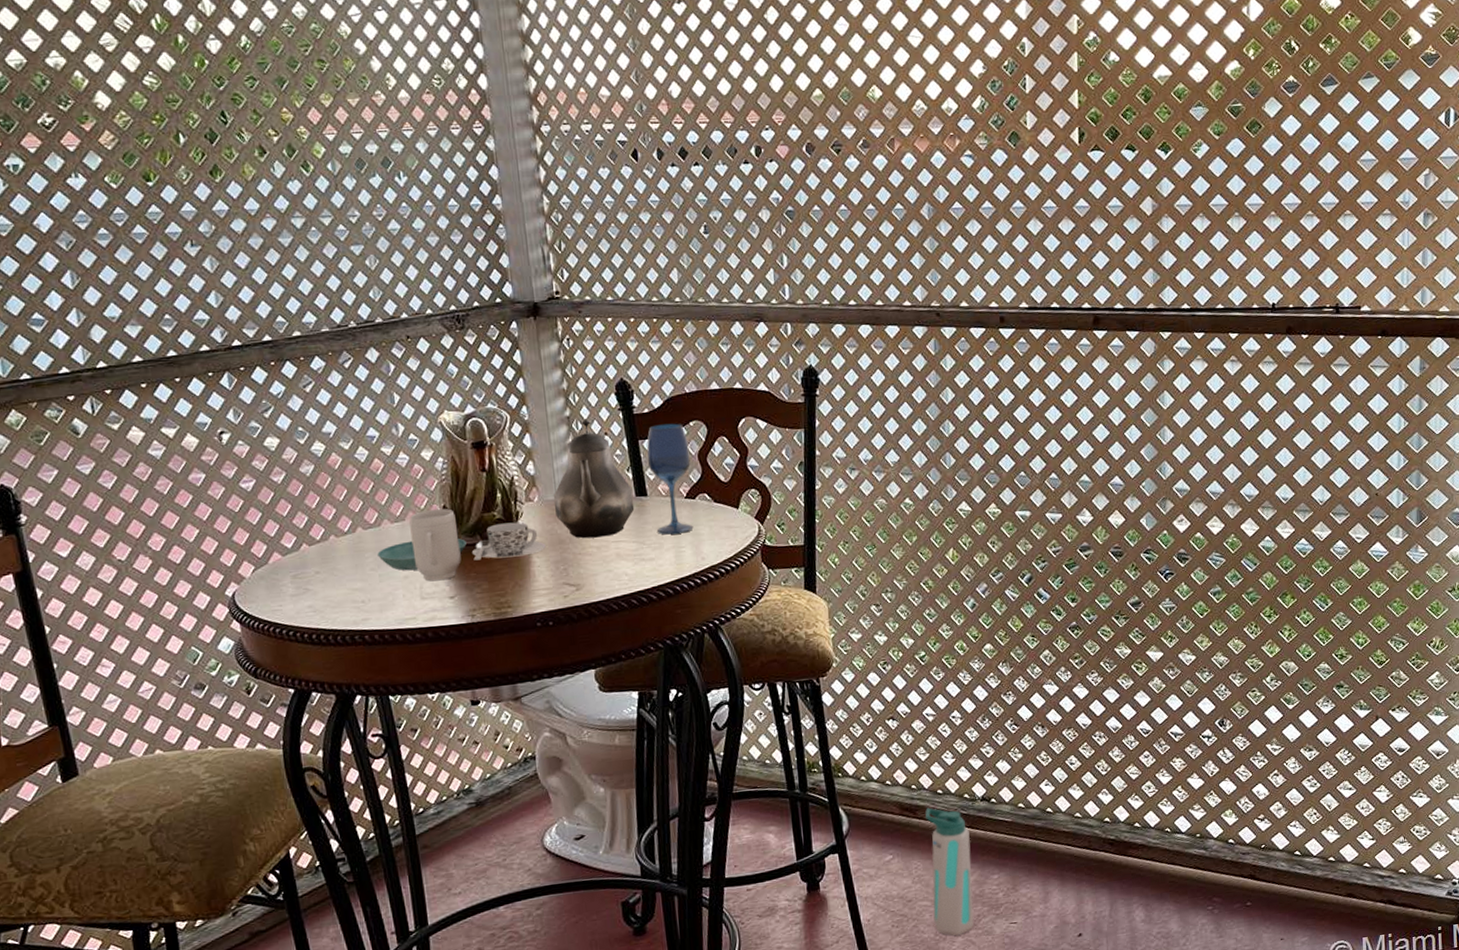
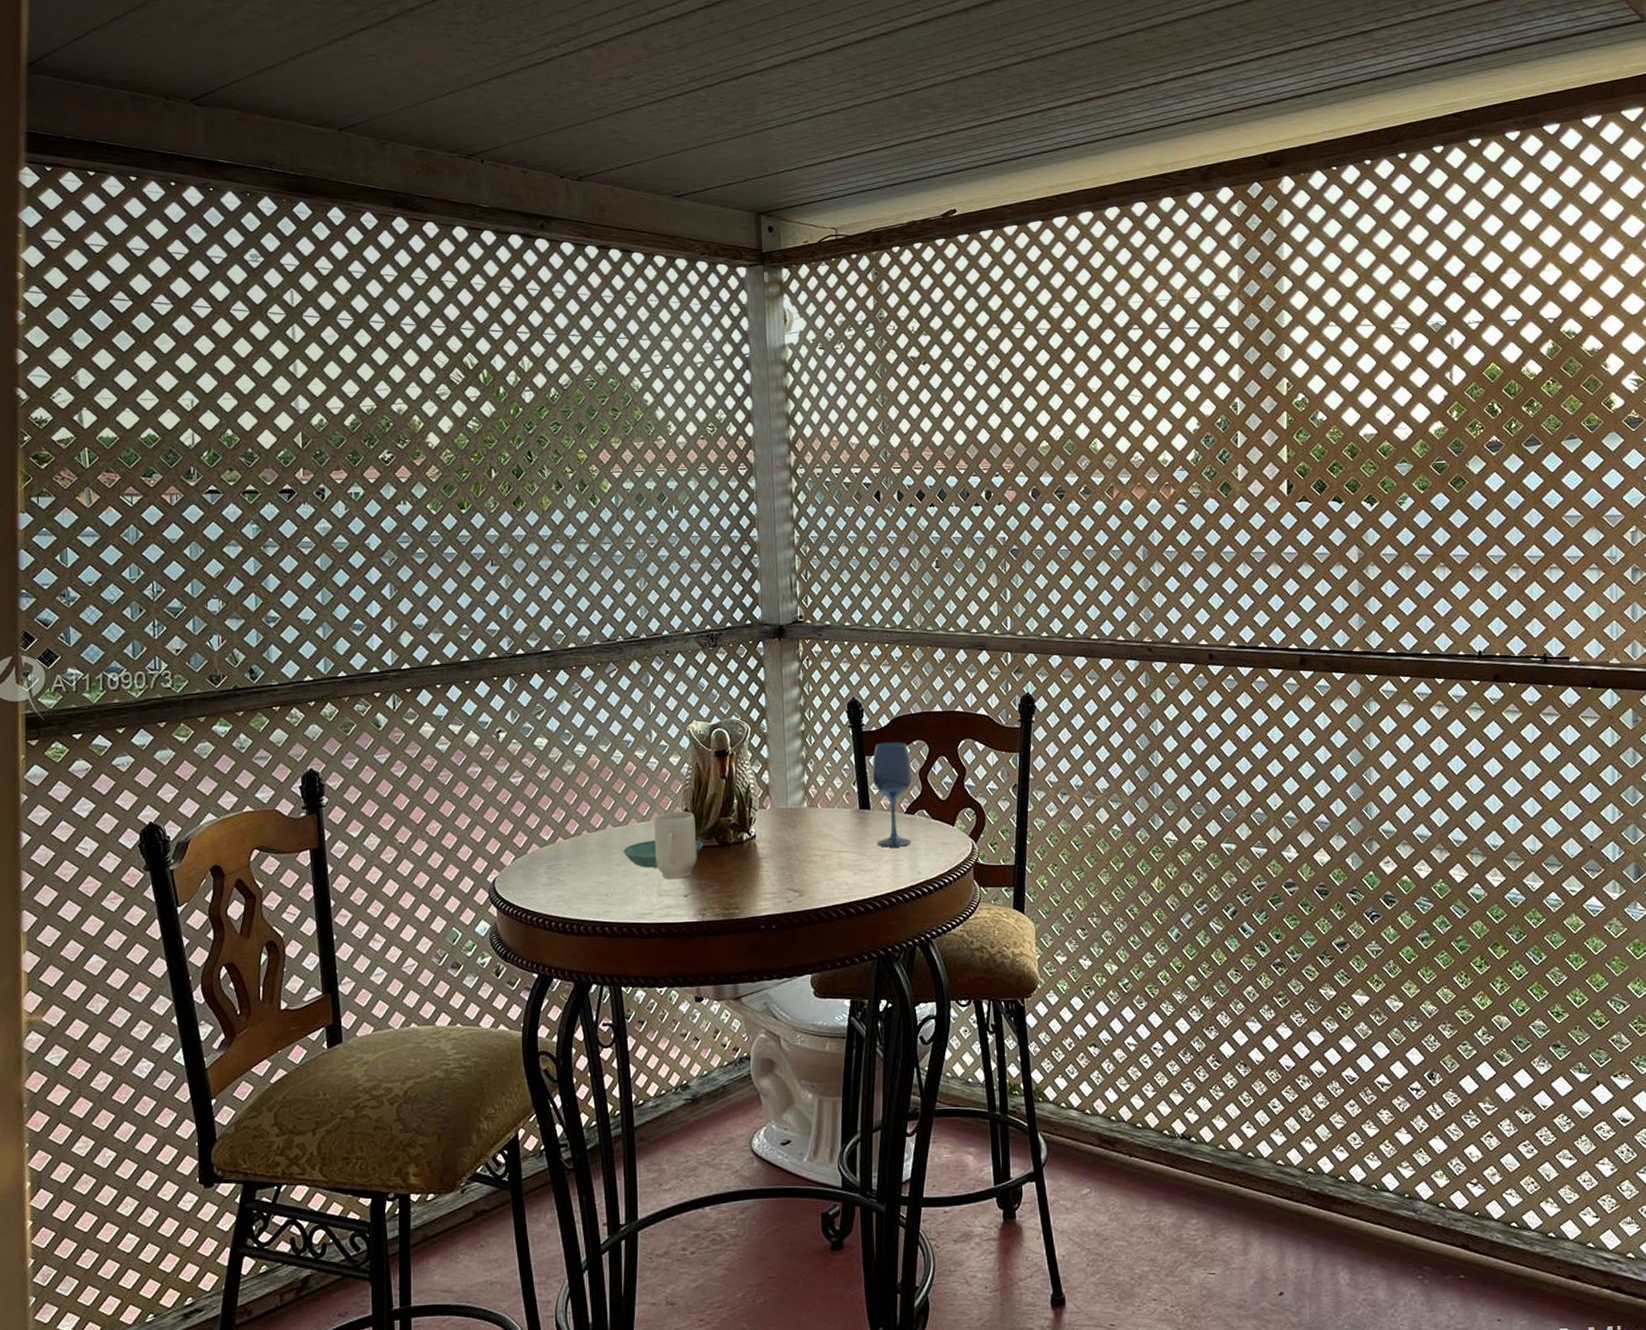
teacup: present [471,522,546,561] -> none [707,827,774,862]
teapot: present [554,419,635,538] -> none [785,734,858,847]
water bottle: present [925,807,974,936] -> none [1124,1141,1171,1282]

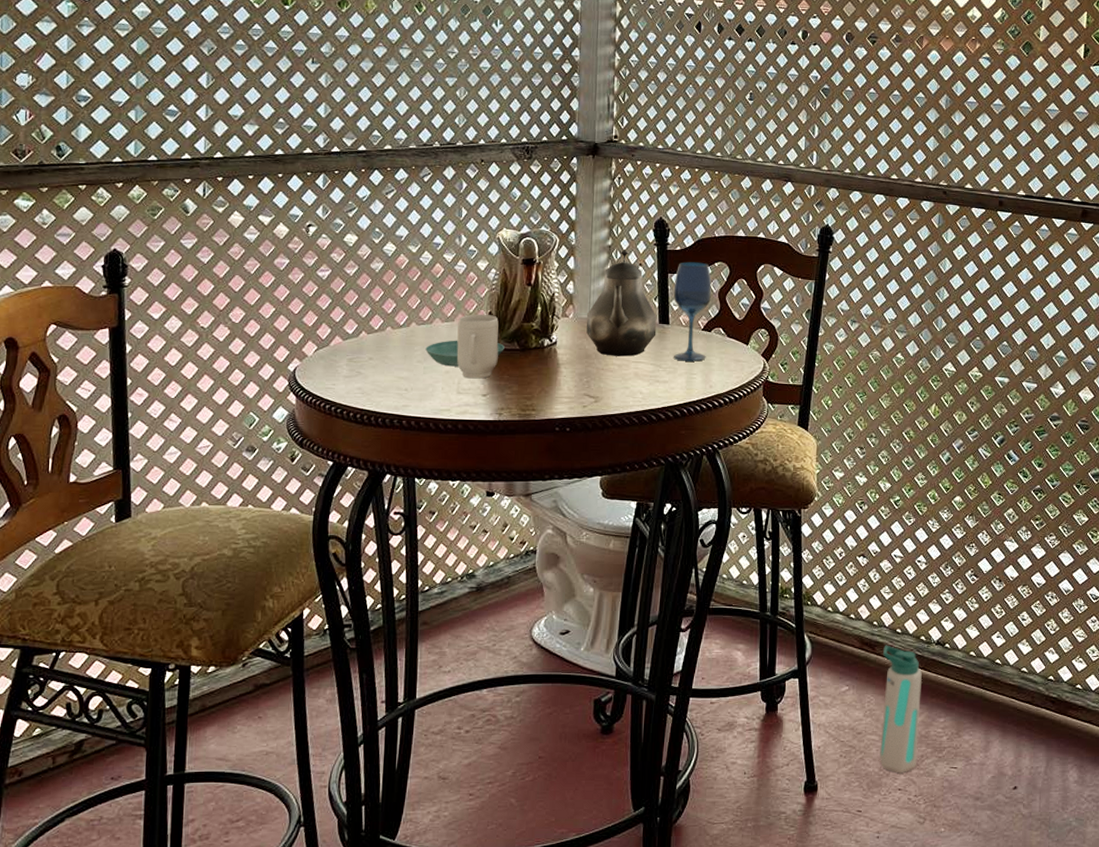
teapot: none [785,734,858,847] -> present [586,249,657,357]
water bottle: none [1124,1141,1171,1282] -> present [879,645,923,774]

